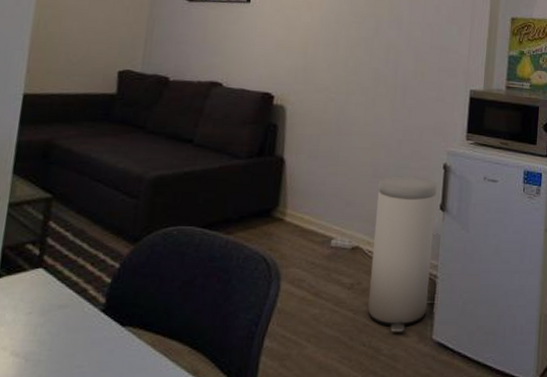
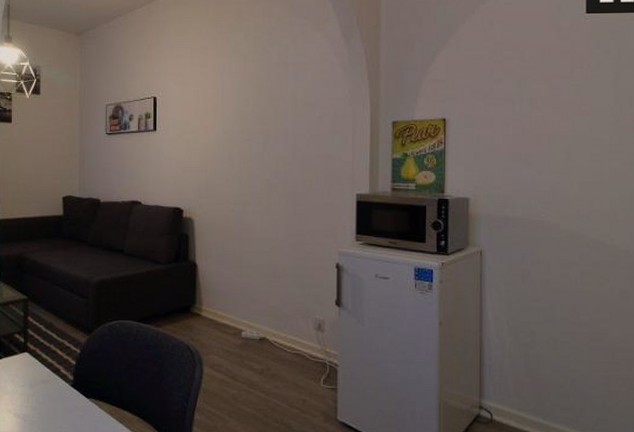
pedal bin: present [367,176,437,333] -> none [277,275,332,413]

